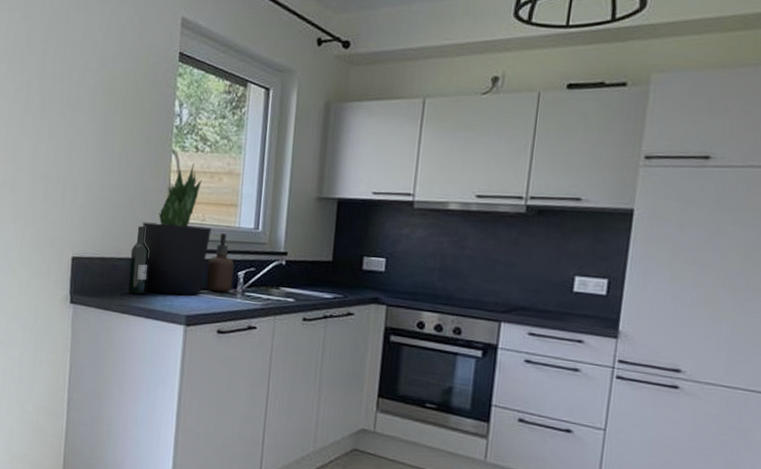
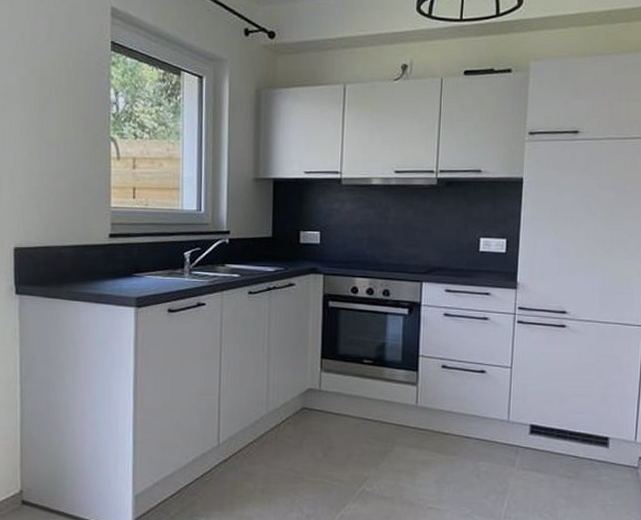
wine bottle: present [128,226,149,295] -> none [75,213,95,281]
planter: present [142,163,211,296] -> none [85,150,155,279]
soap dispenser: present [206,233,235,293] -> none [154,216,180,273]

